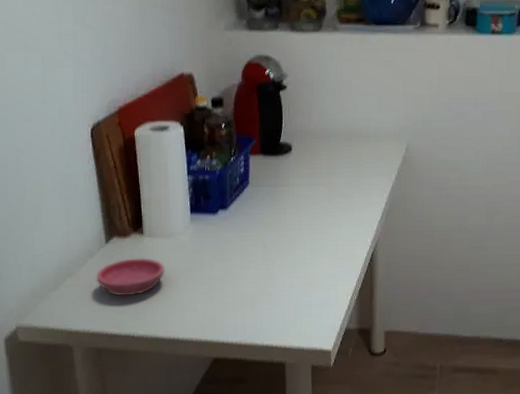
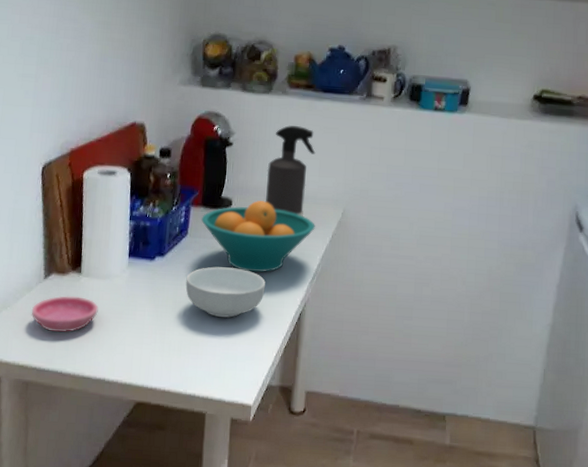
cereal bowl: none [252,213,334,265] -> present [185,266,265,318]
fruit bowl: none [262,143,379,217] -> present [201,200,315,273]
spray bottle: none [324,62,373,155] -> present [266,125,316,216]

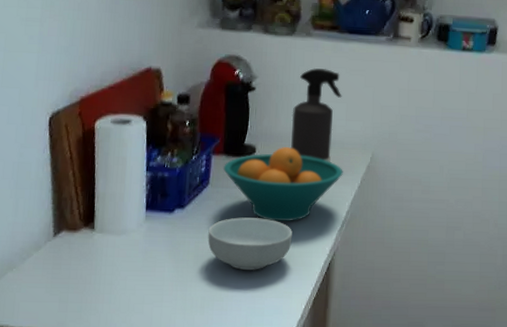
saucer: present [31,296,99,332] -> none [39,254,114,293]

